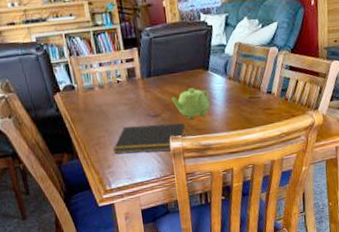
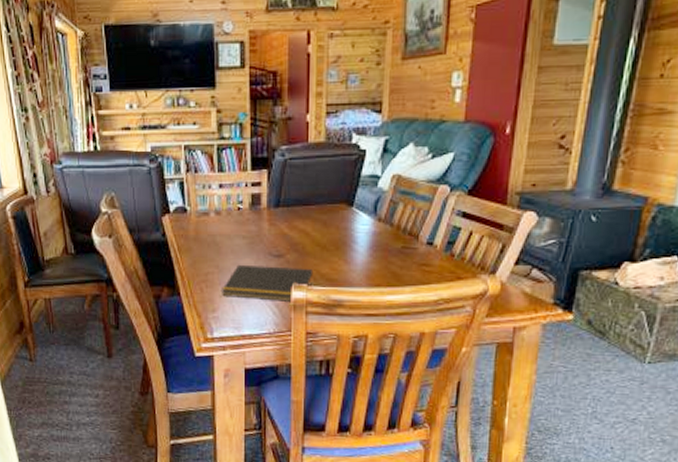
teapot: present [171,87,211,119] -> none [301,226,351,265]

